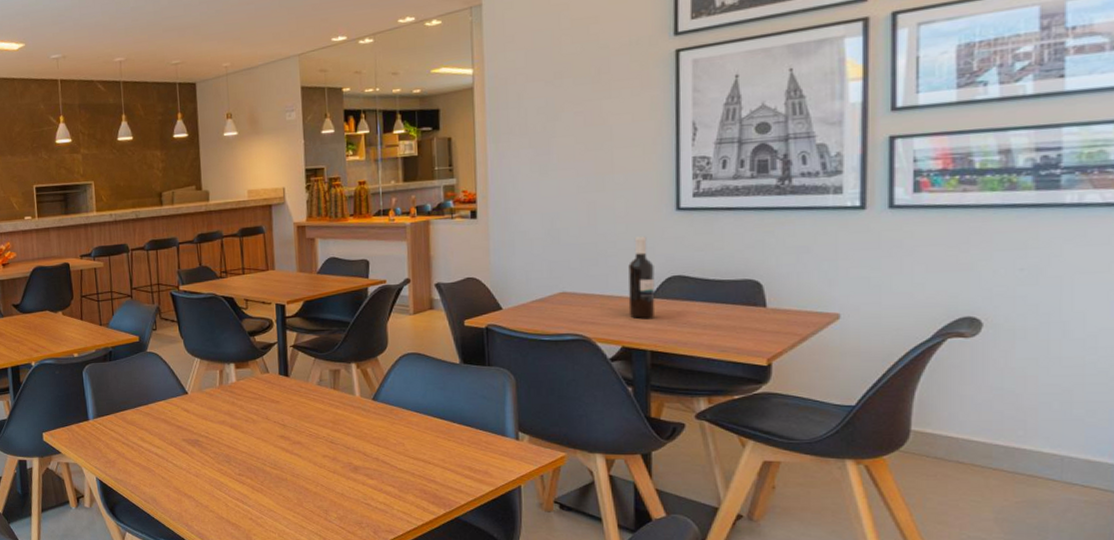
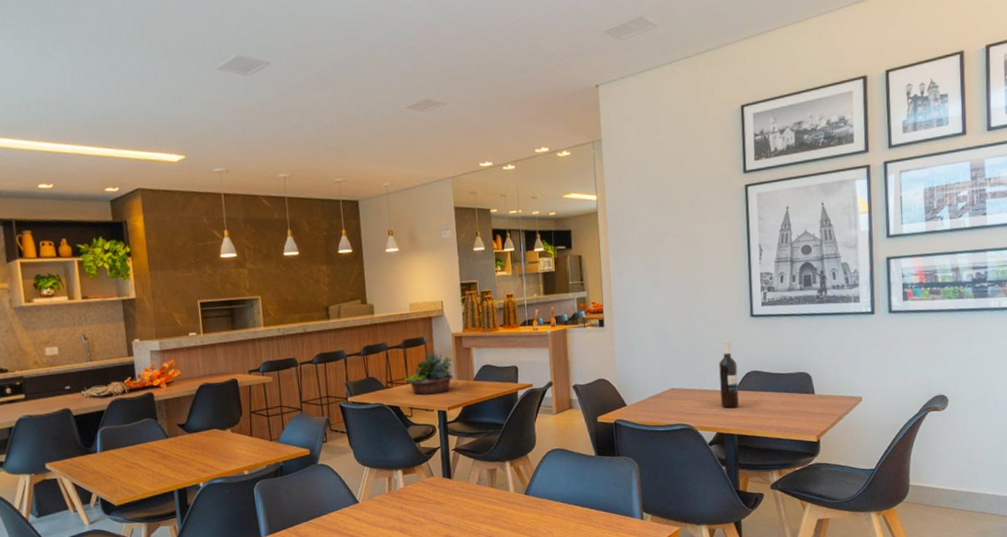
succulent planter: none [240,239,295,287] -> present [405,350,454,395]

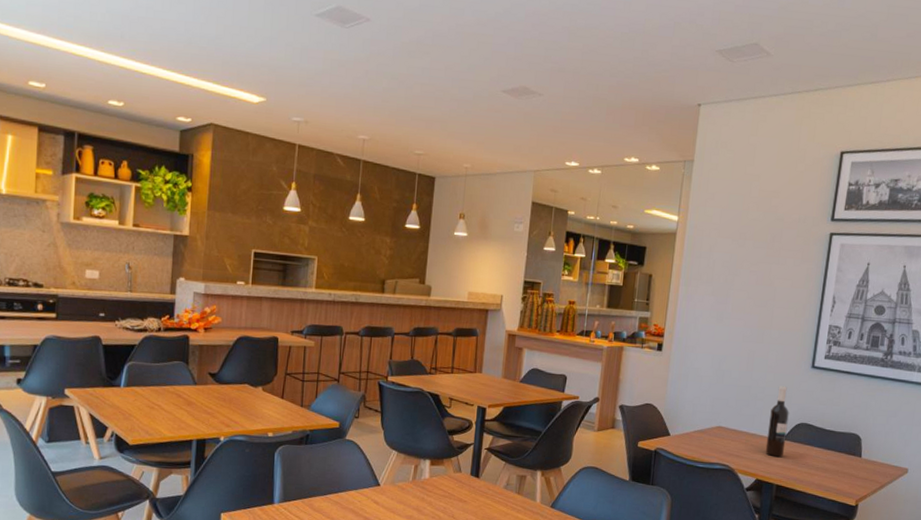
succulent planter: present [405,350,454,395] -> none [450,343,503,389]

